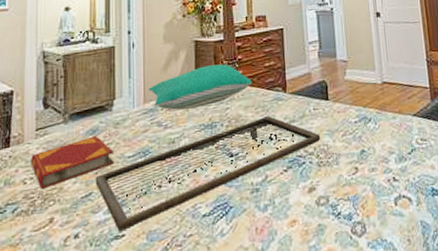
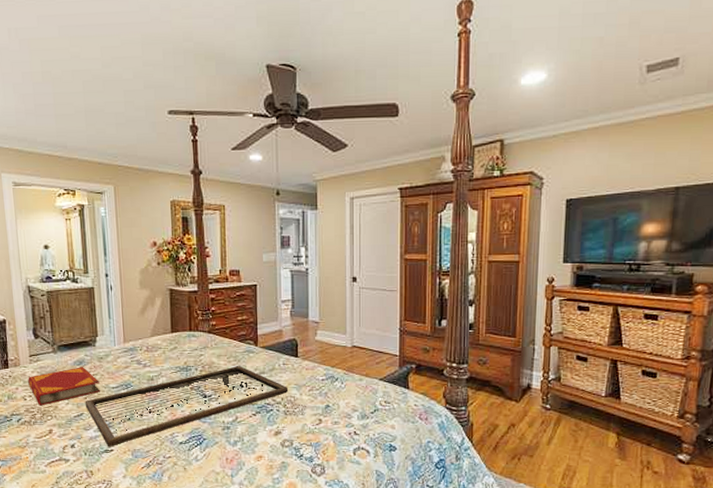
pillow: present [149,64,252,111] -> none [128,314,225,353]

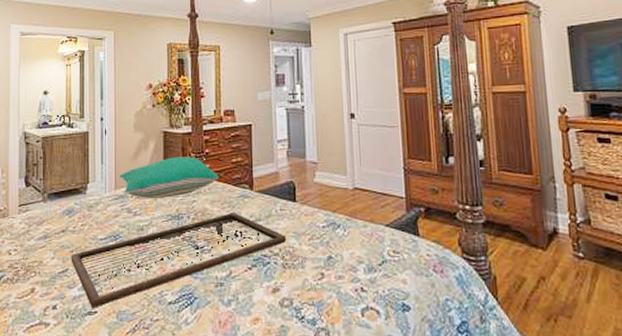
hardback book: present [28,367,100,406] -> none [15,216,88,261]
pillow: none [128,314,225,353] -> present [119,156,218,199]

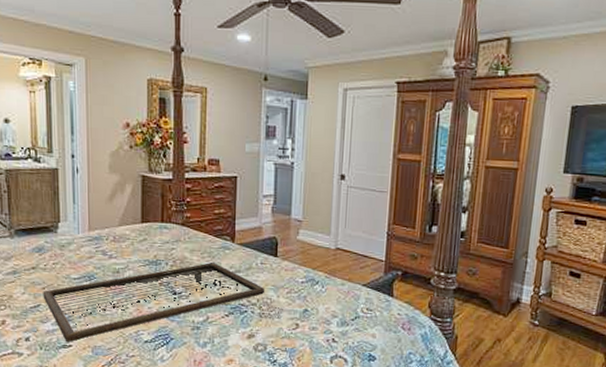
pillow: present [119,156,218,199] -> none [93,203,199,244]

